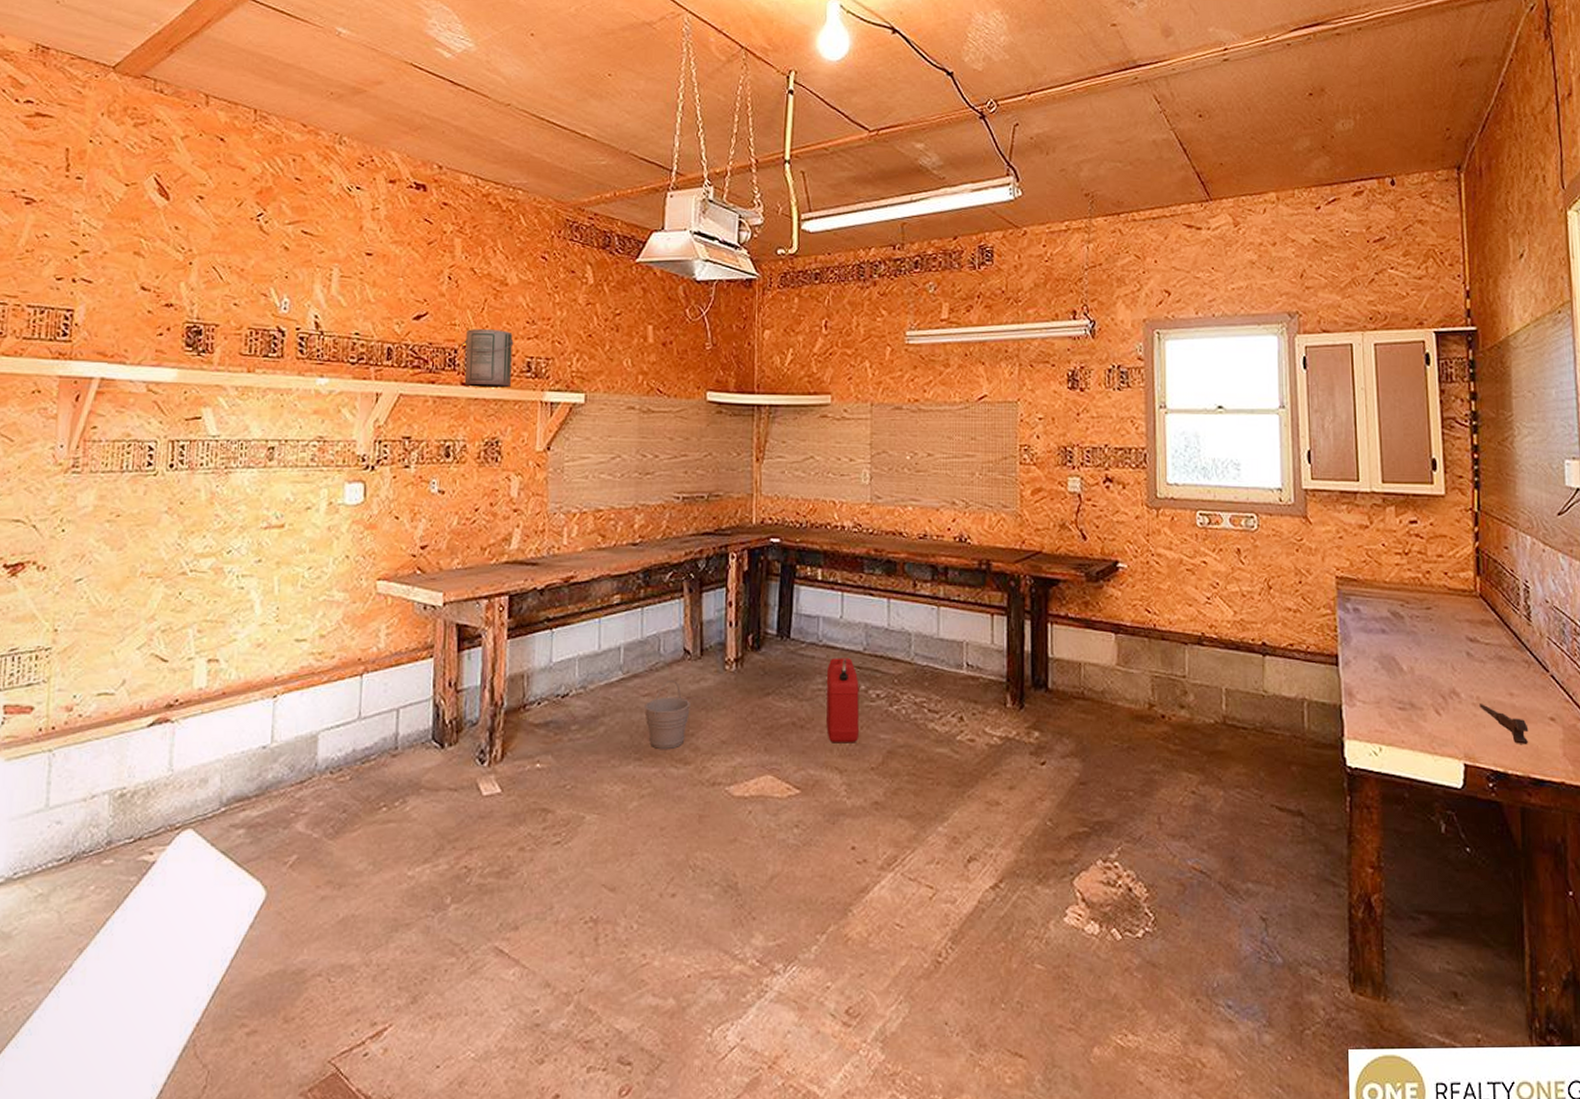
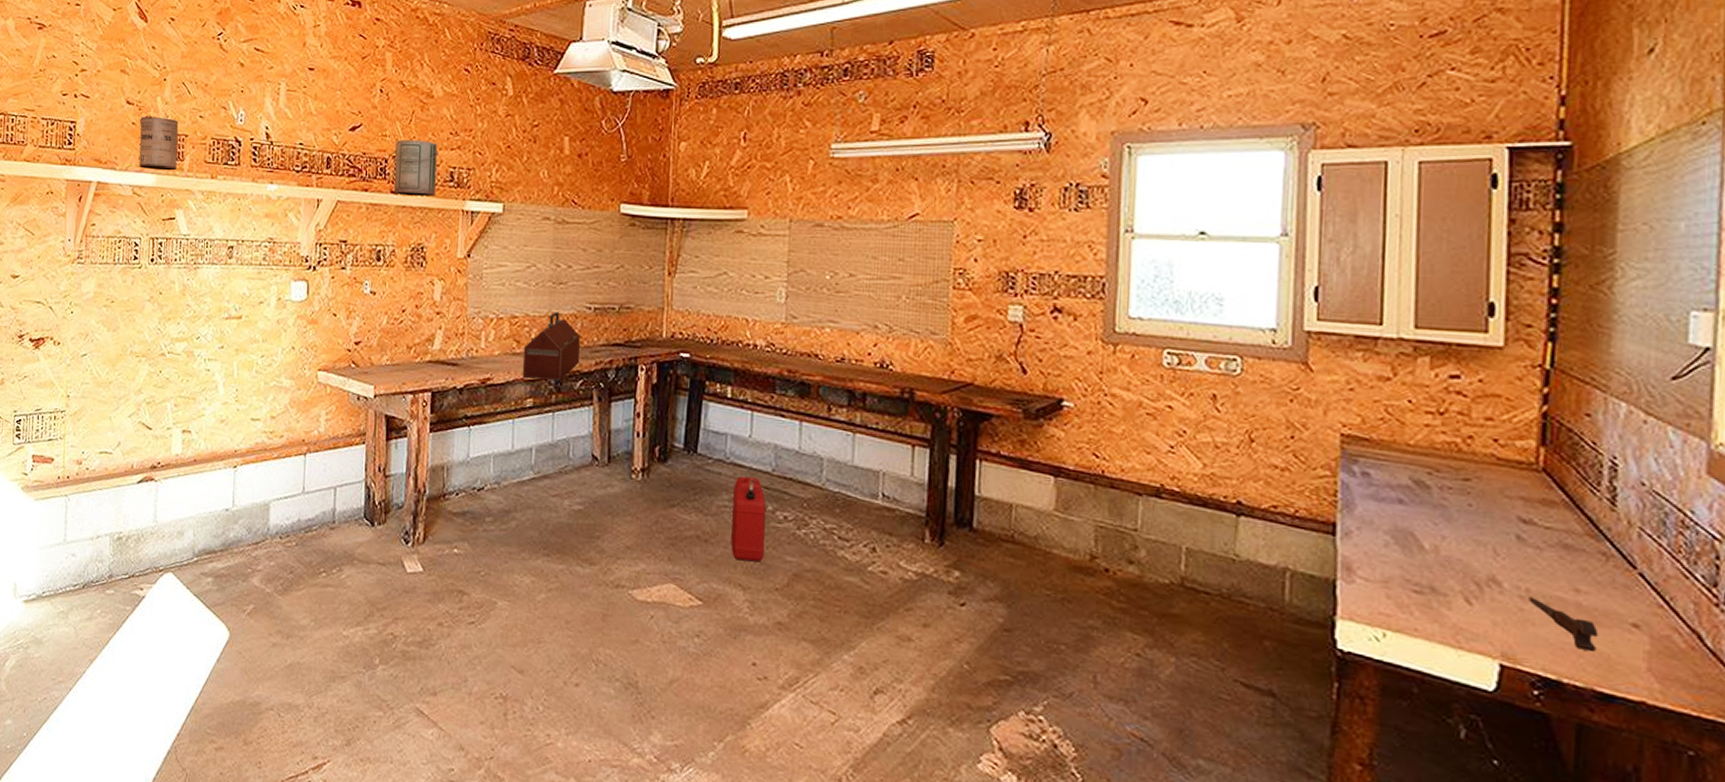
paint can: none [156,304,208,365] -> present [139,116,179,171]
toolbox: none [608,503,669,574] -> present [522,312,580,380]
bucket: present [644,679,690,749] -> none [553,483,597,549]

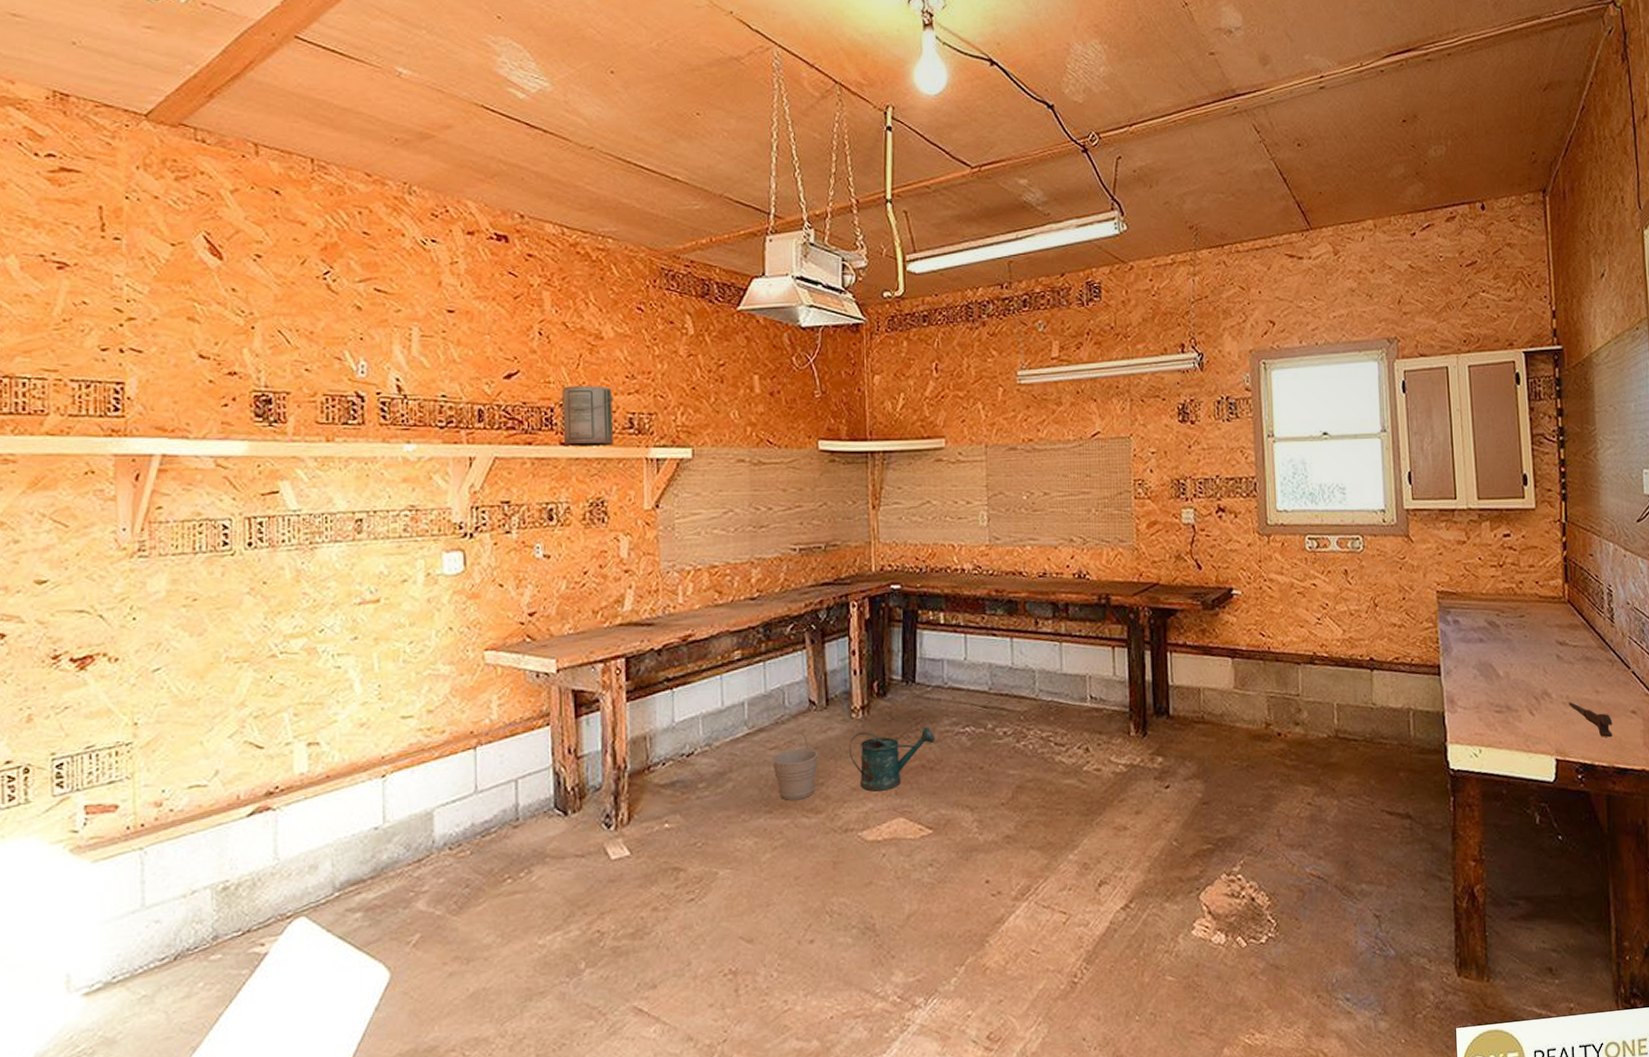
paint can: present [139,116,179,171] -> none [219,372,277,436]
toolbox: present [522,312,580,380] -> none [726,557,787,629]
bucket: none [553,483,597,549] -> present [772,731,819,800]
watering can: none [626,493,713,555] -> present [848,726,935,792]
fuel can: present [731,476,766,562] -> none [953,698,988,781]

